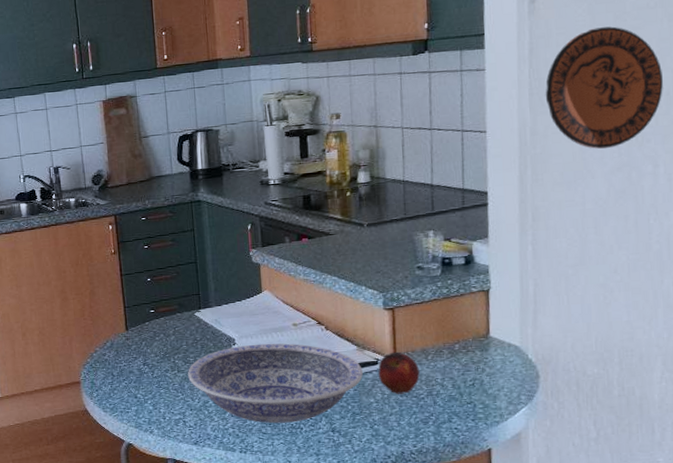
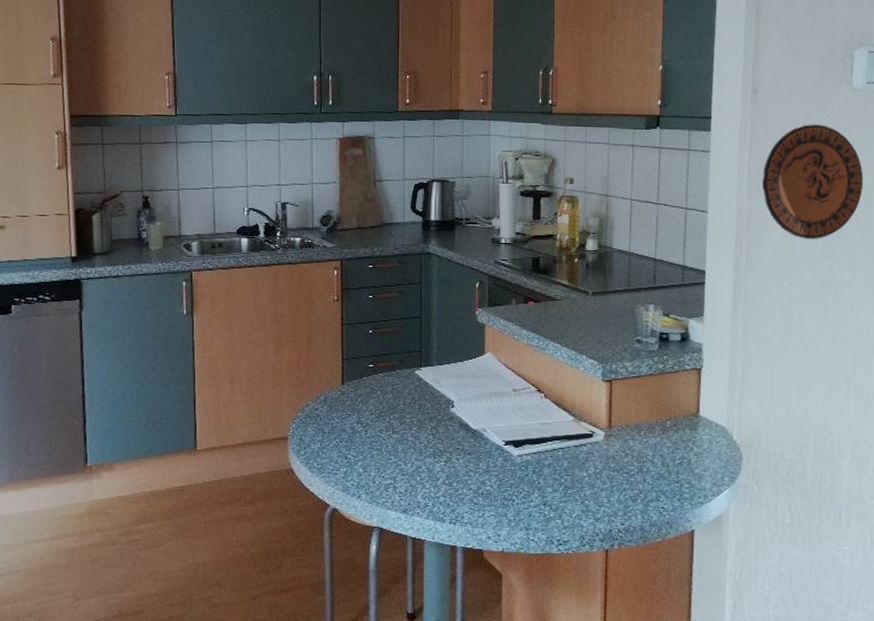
bowl: present [188,343,363,424] -> none [403,408,578,494]
apple: present [378,351,420,394] -> none [593,425,632,469]

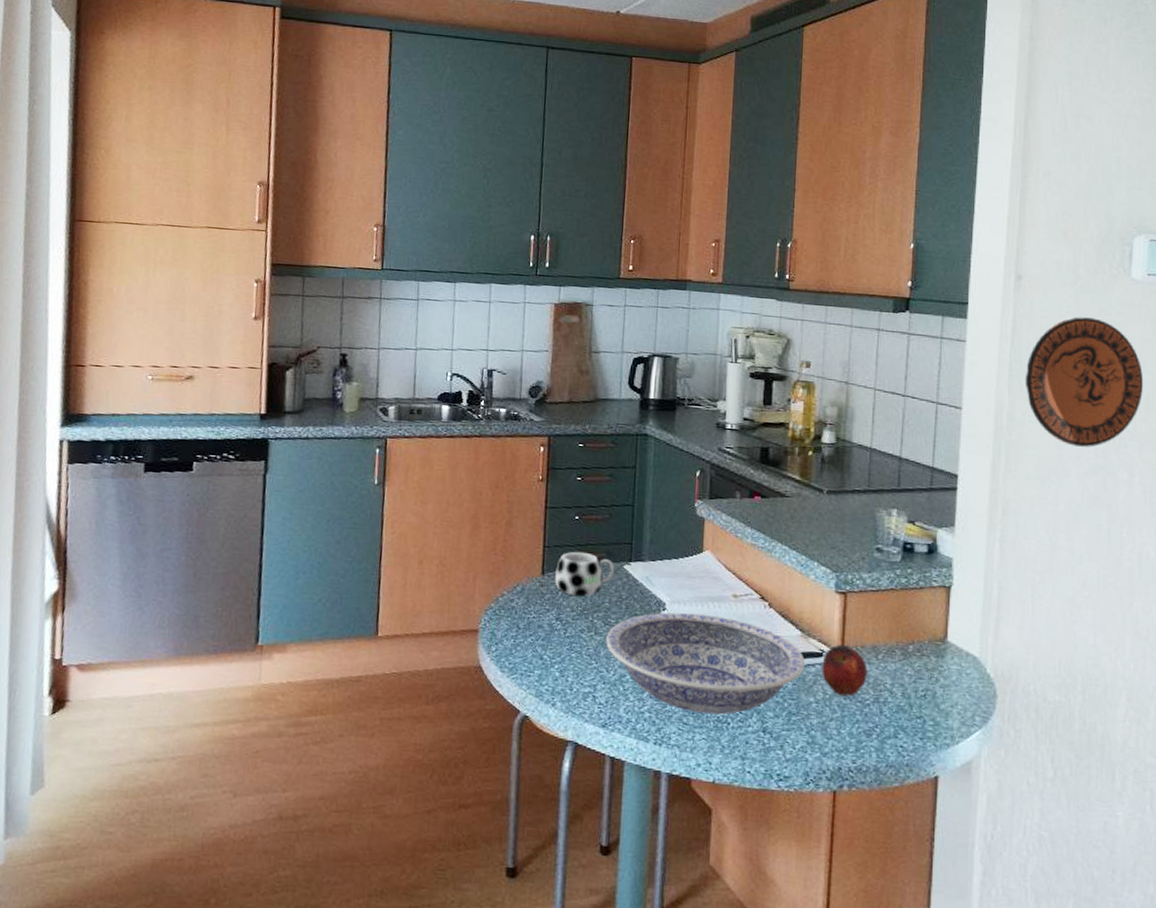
mug: none [354,361,406,400] -> present [555,551,614,596]
bowl: none [403,408,578,494] -> present [606,612,805,715]
apple: none [593,425,632,469] -> present [822,644,868,697]

